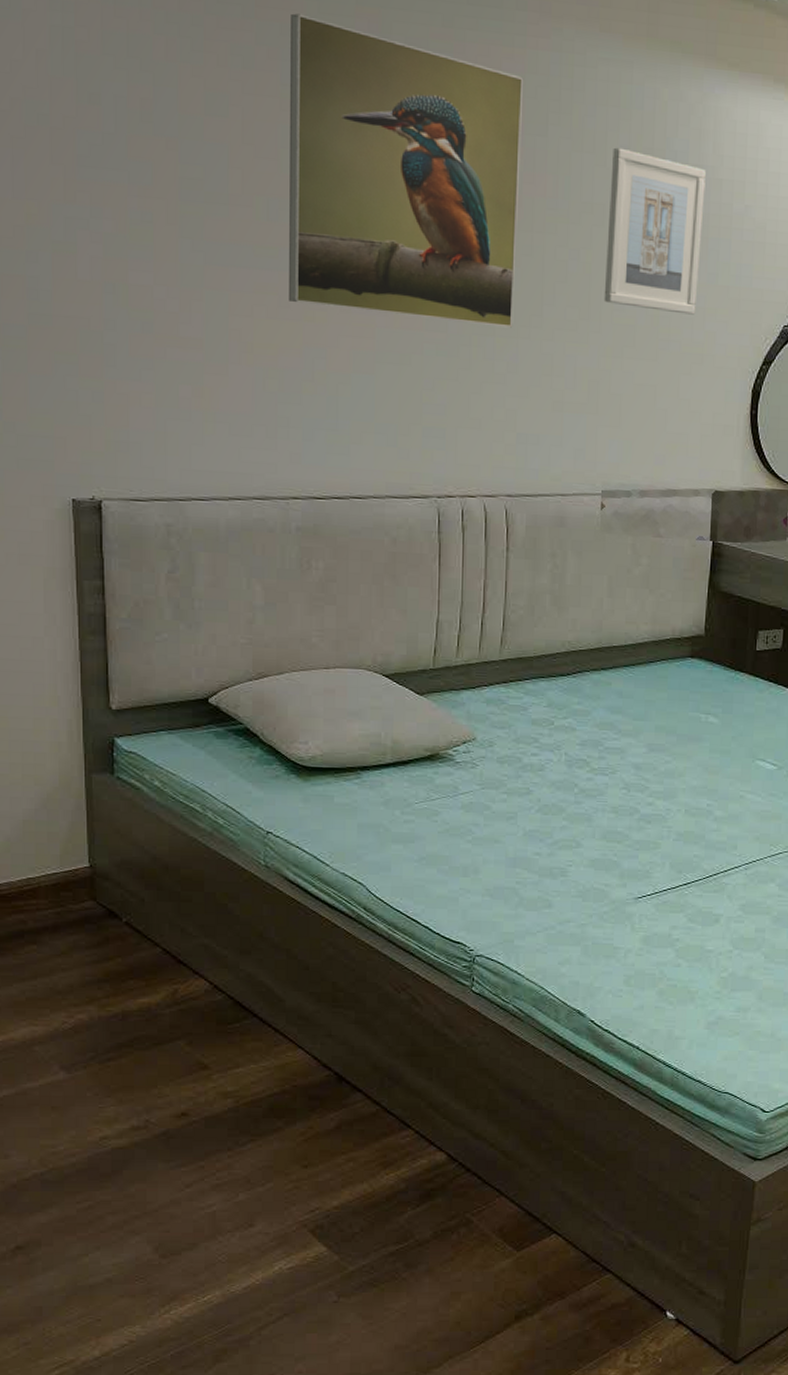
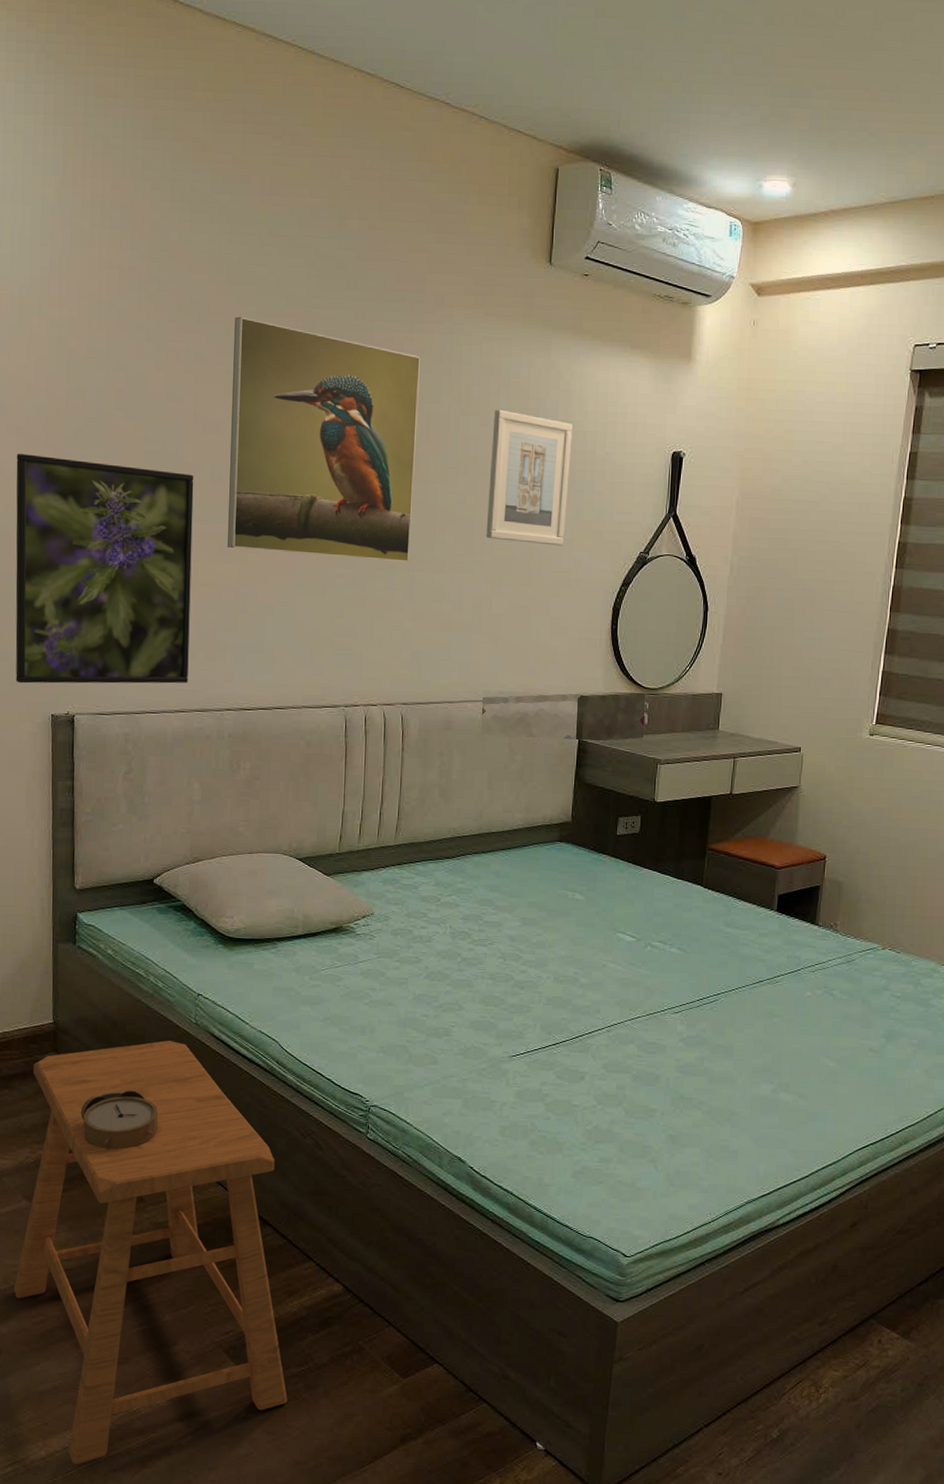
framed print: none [13,172,244,465] -> present [15,454,194,684]
stool: none [52,886,385,1364] -> present [13,1040,287,1465]
alarm clock: none [127,942,223,1011] -> present [80,1089,158,1150]

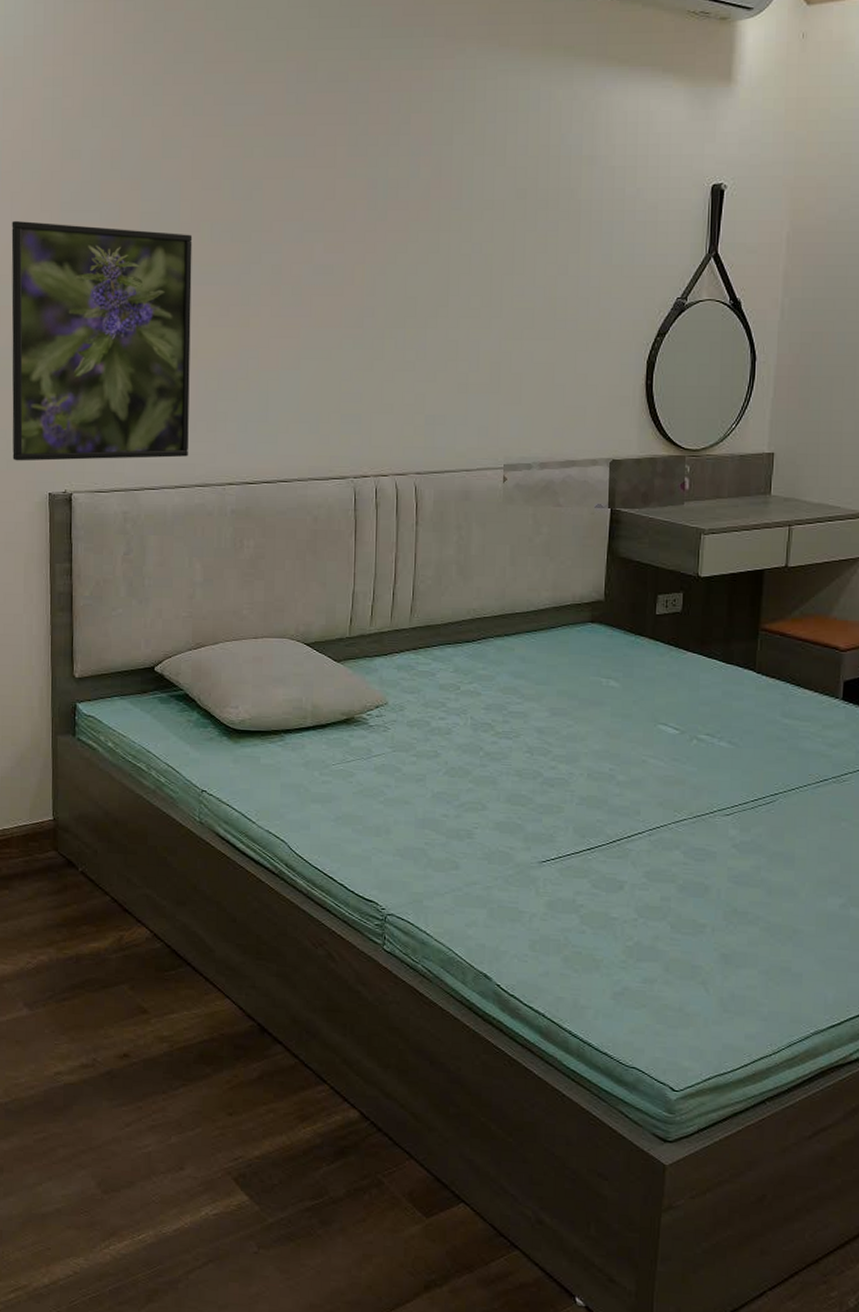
stool: present [13,1040,287,1465] -> none [14,840,301,1295]
alarm clock: present [80,1089,158,1150] -> none [81,892,162,956]
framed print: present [228,316,421,563] -> none [228,64,431,319]
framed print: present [486,409,573,546] -> none [504,148,599,294]

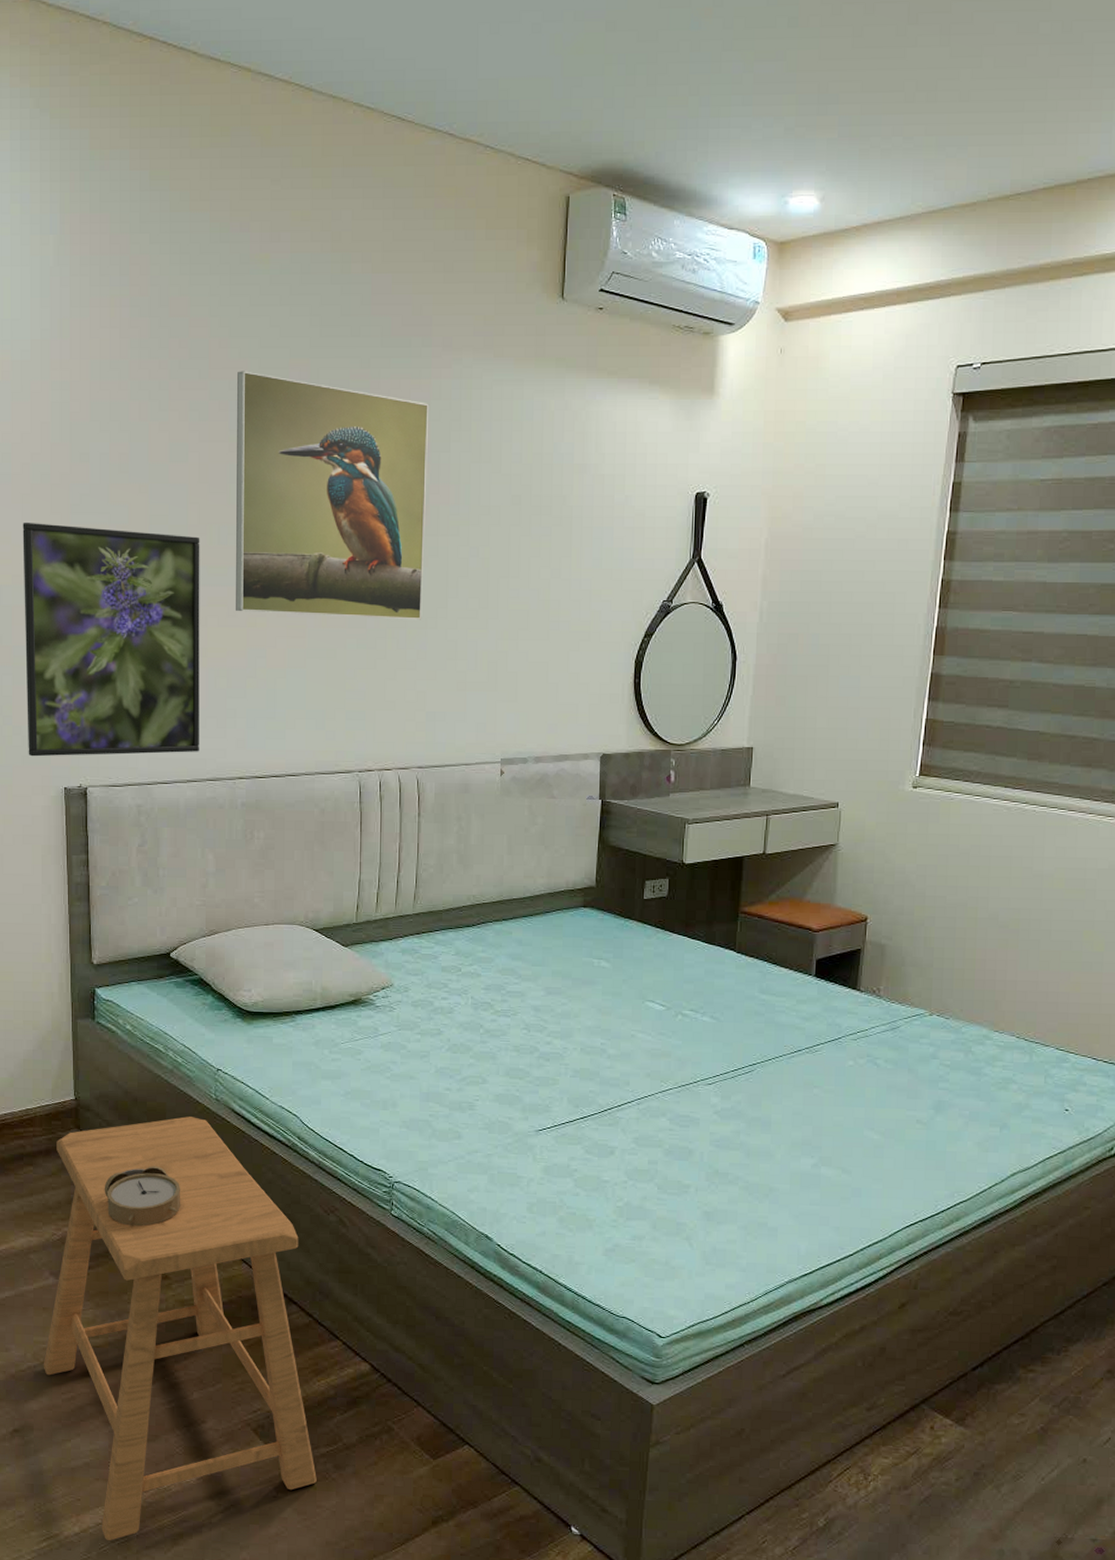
stool: none [14,840,301,1295] -> present [43,1116,317,1541]
alarm clock: none [81,892,162,956] -> present [104,1166,181,1227]
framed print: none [228,64,431,319] -> present [236,371,430,620]

